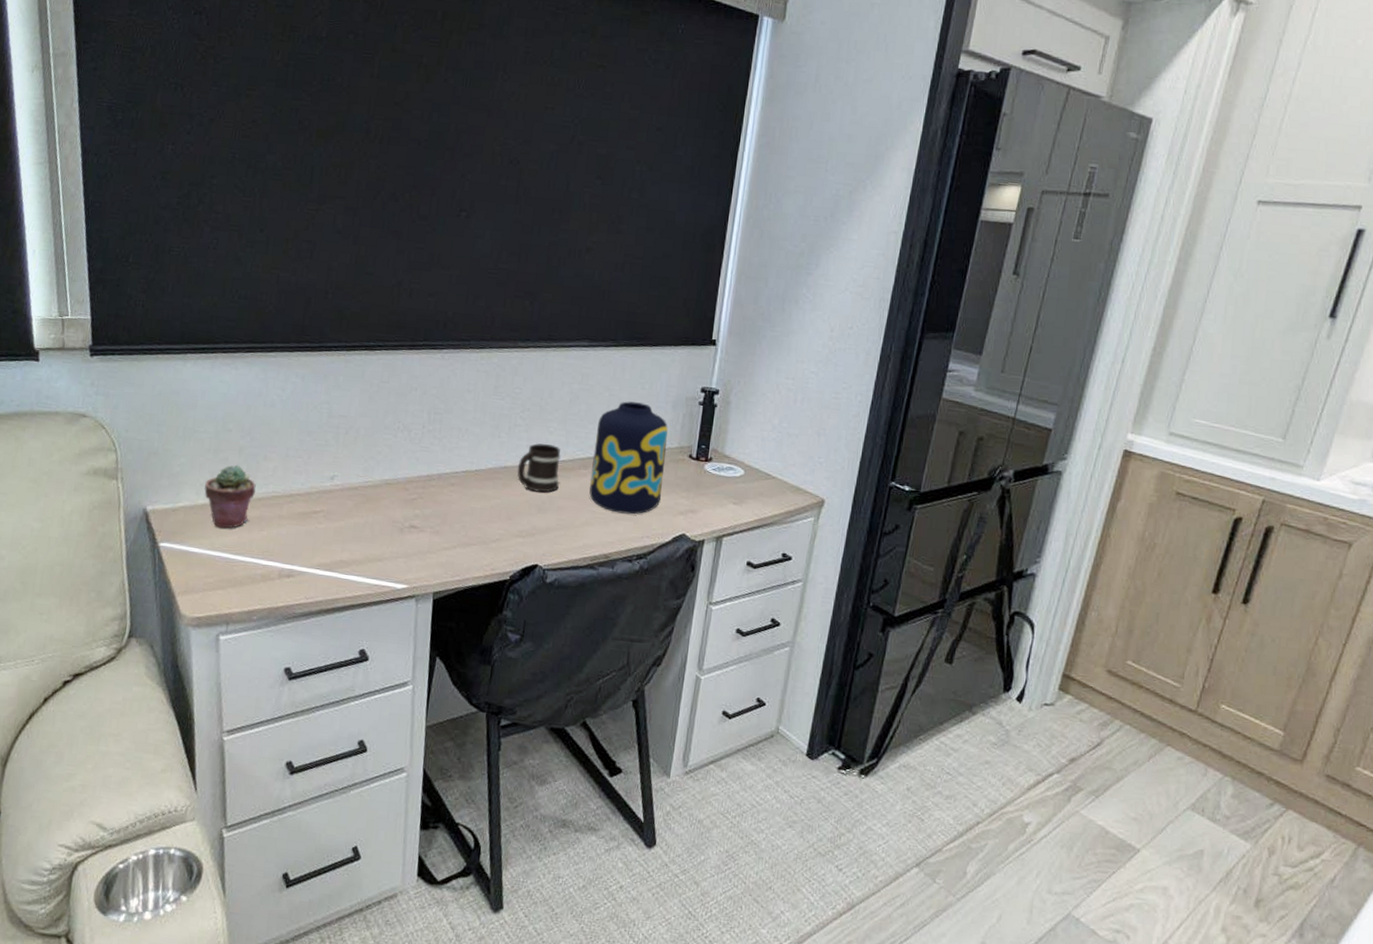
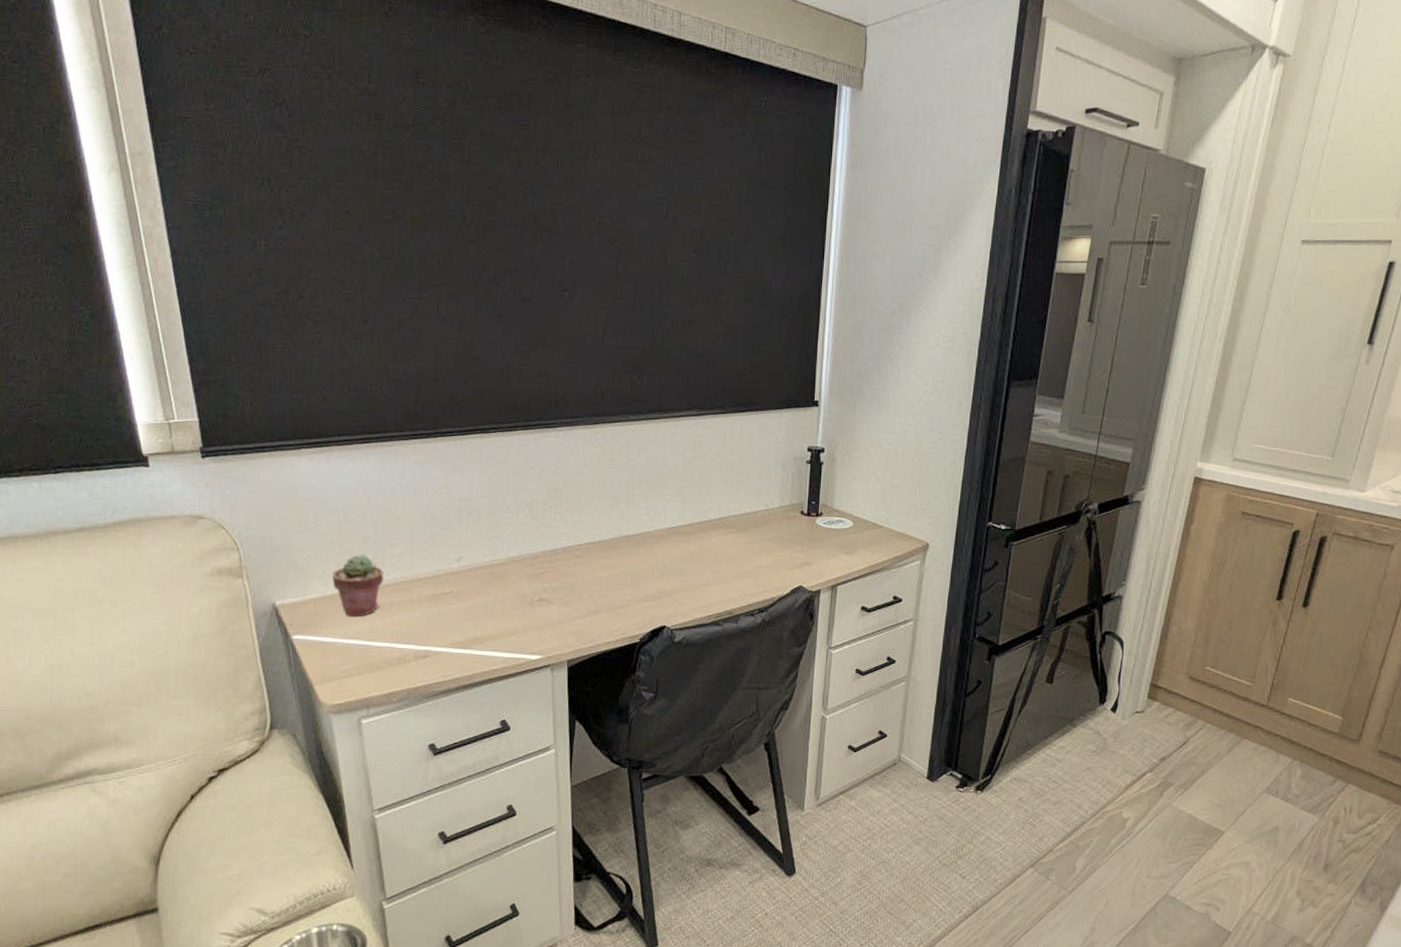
mug: present [517,443,561,493] -> none [638,511,680,557]
vase: present [589,401,668,515] -> none [708,465,780,571]

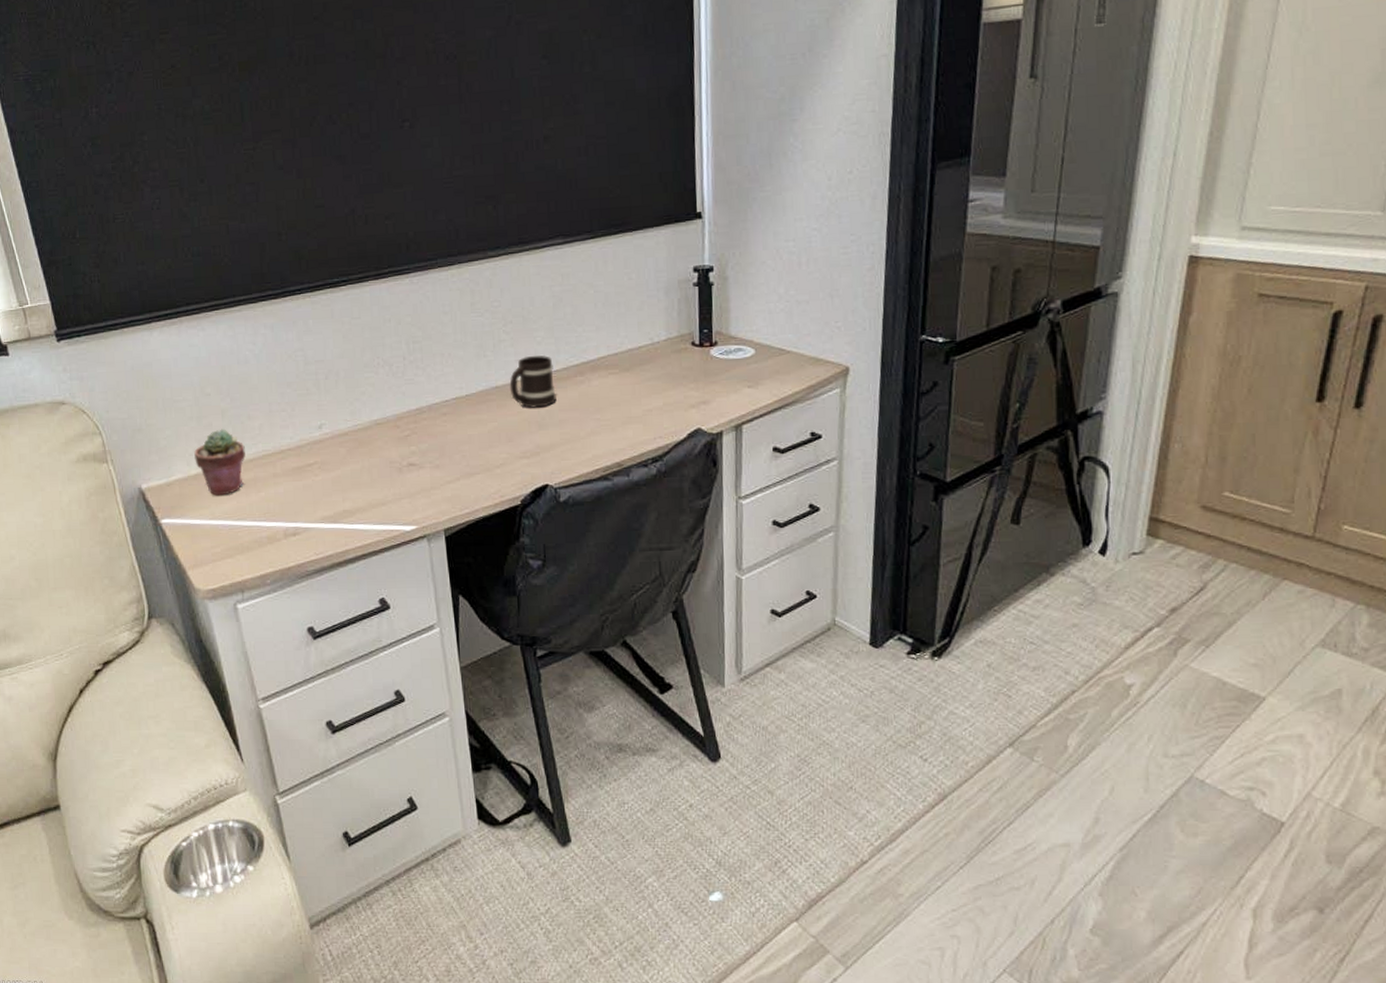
mug: none [638,511,680,557] -> present [509,356,557,408]

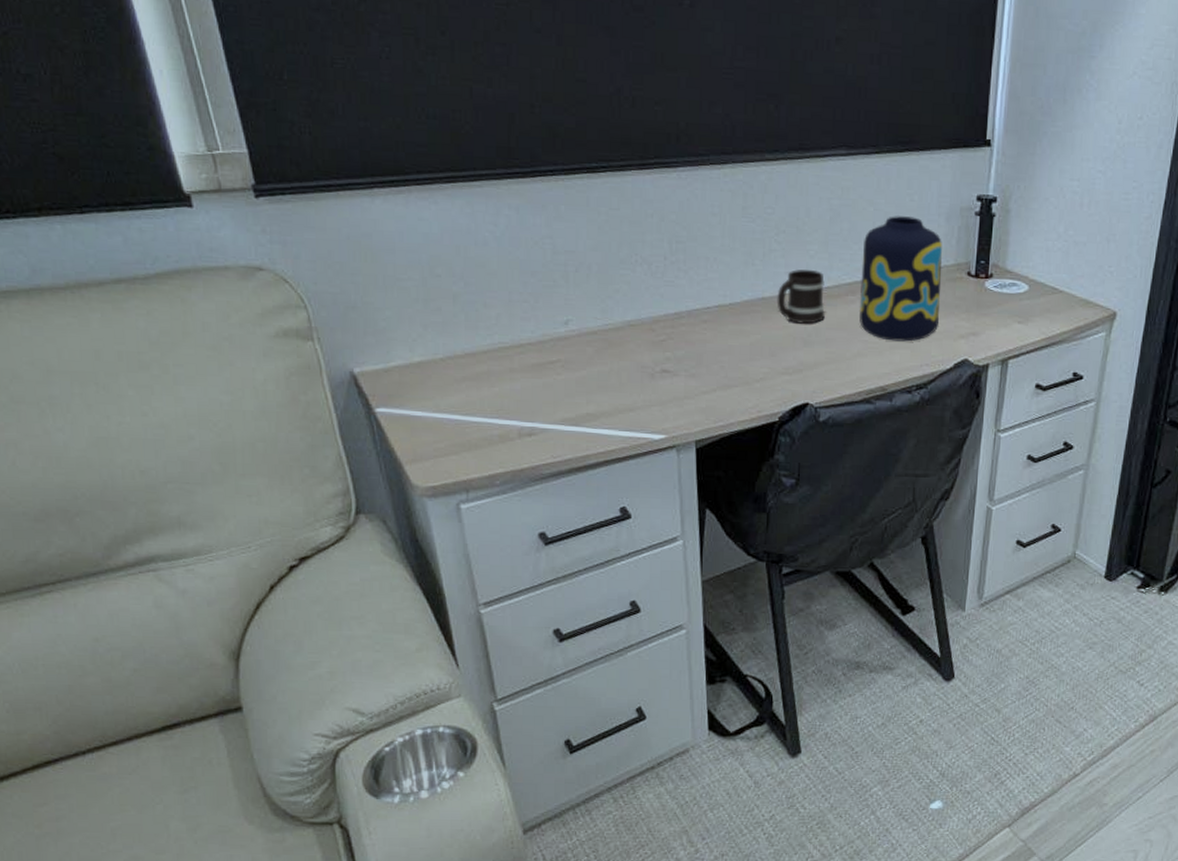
potted succulent: present [194,429,246,496] -> none [418,315,479,388]
vase: none [587,294,668,417] -> present [859,216,943,342]

